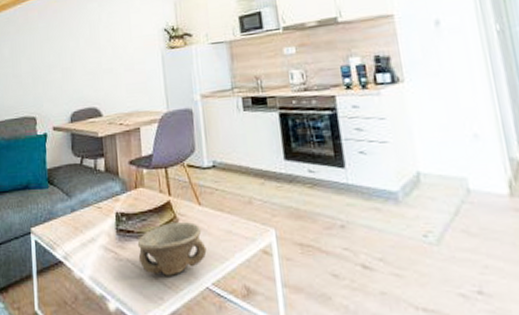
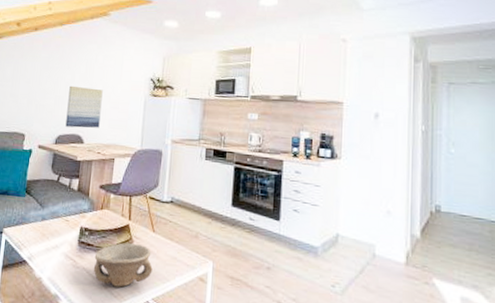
wall art: none [75,51,117,101] -> present [65,85,103,128]

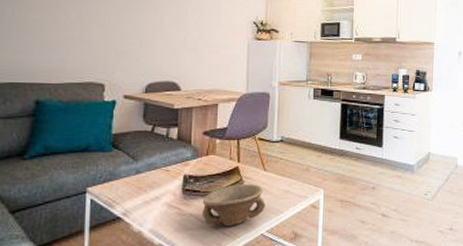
wall art: present [65,85,103,128] -> none [156,29,200,75]

